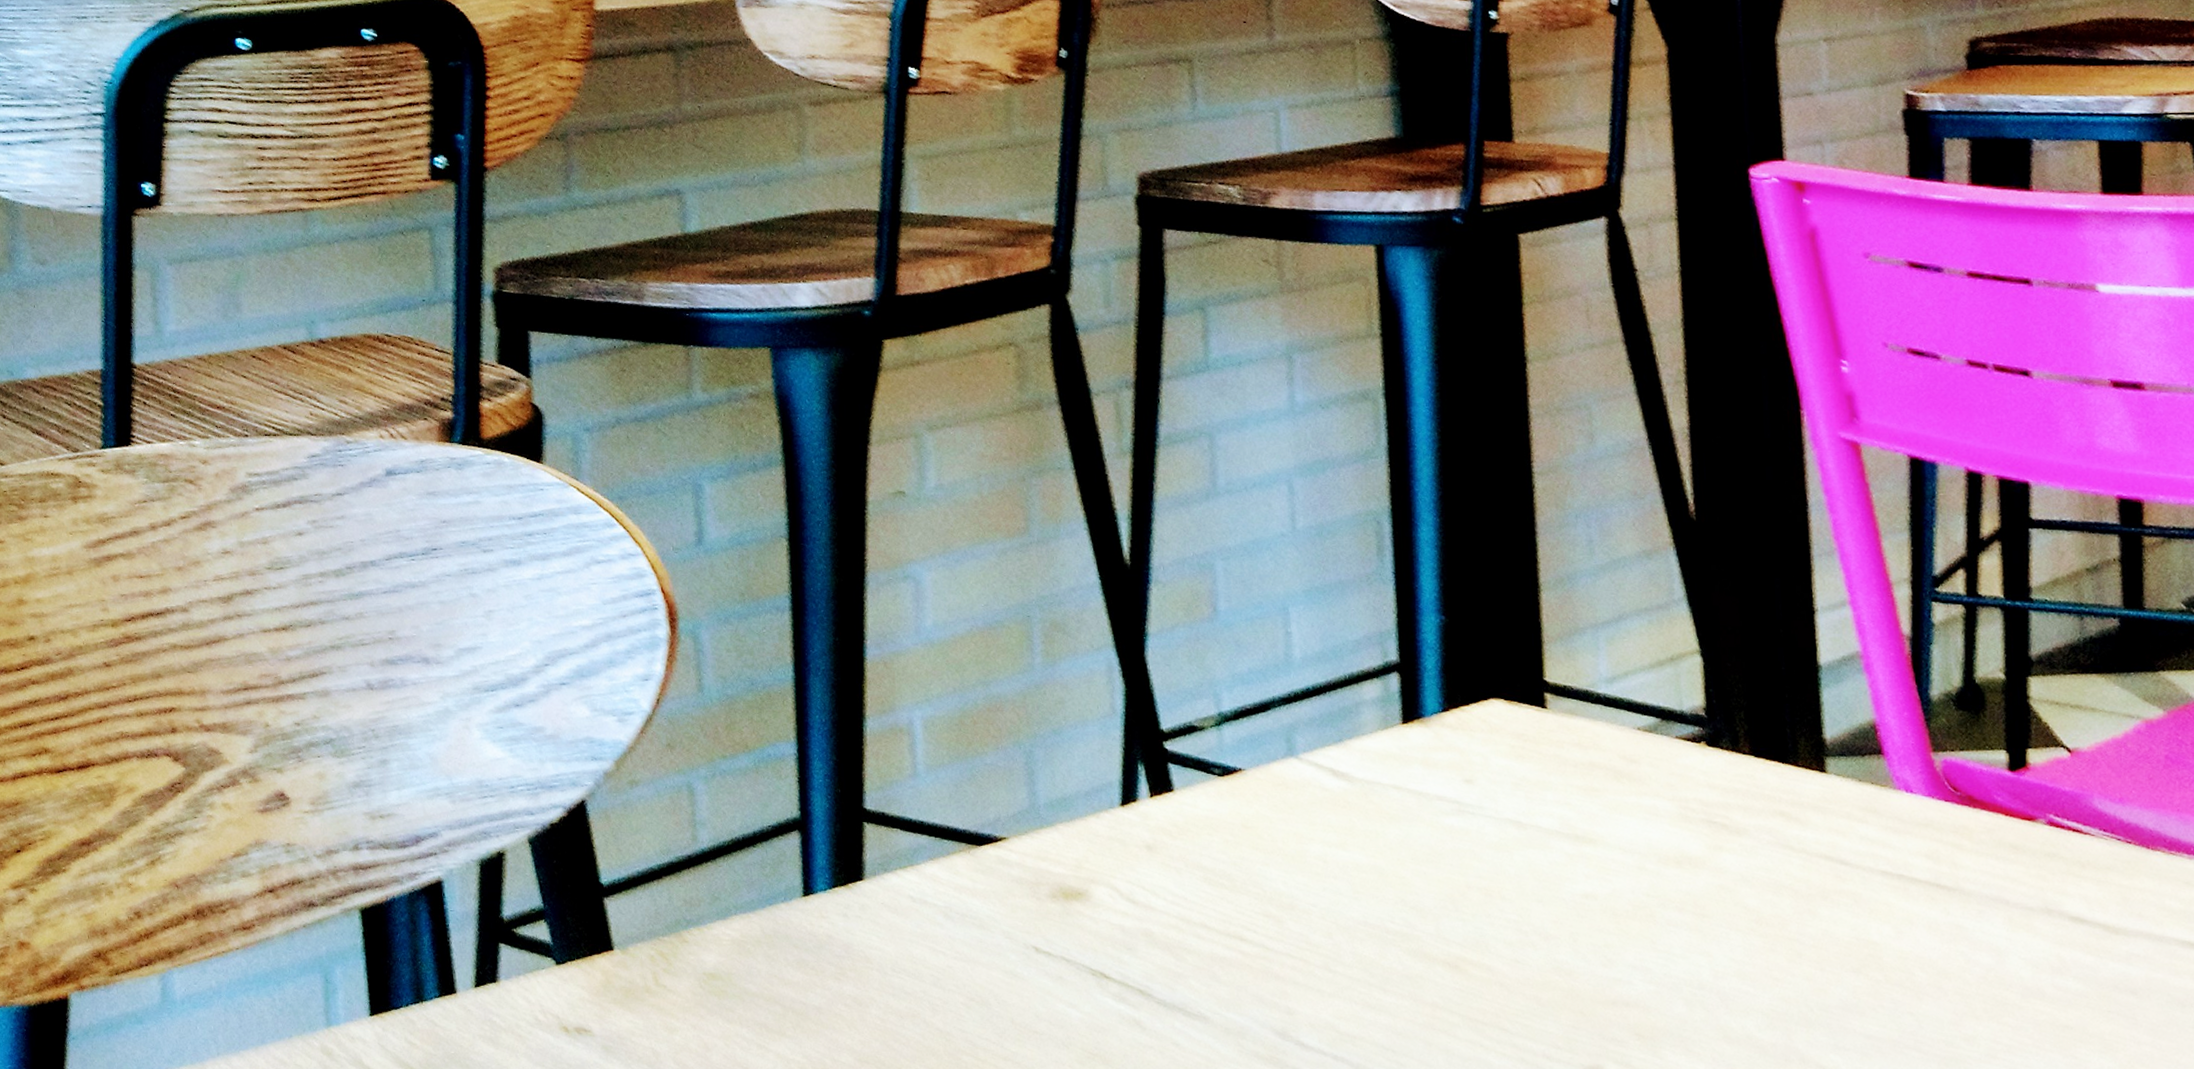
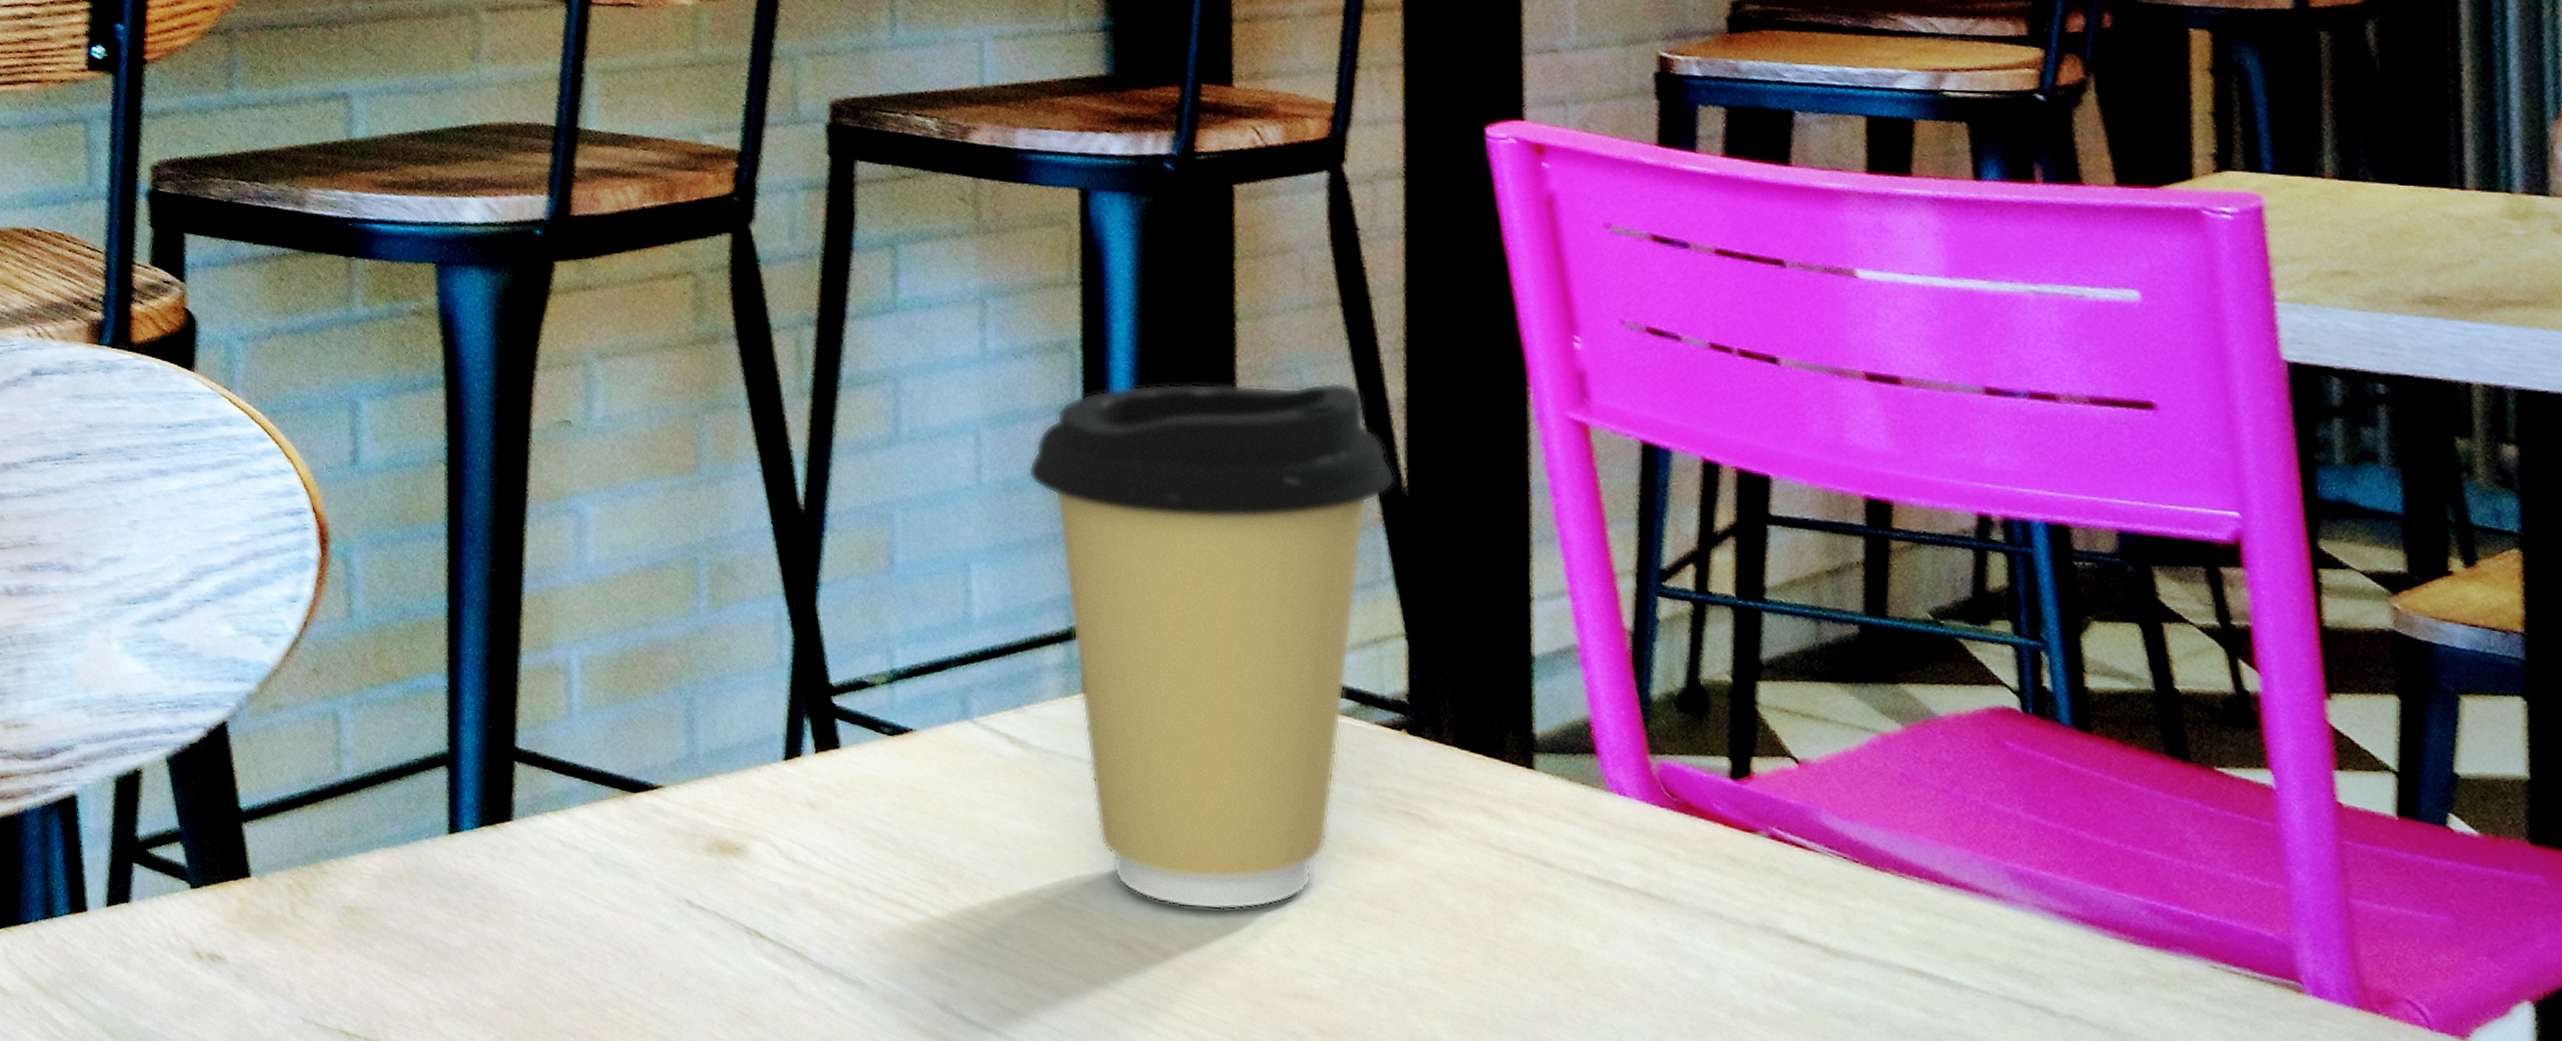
coffee cup: none [1339,415,1682,925] -> present [1028,381,1395,910]

